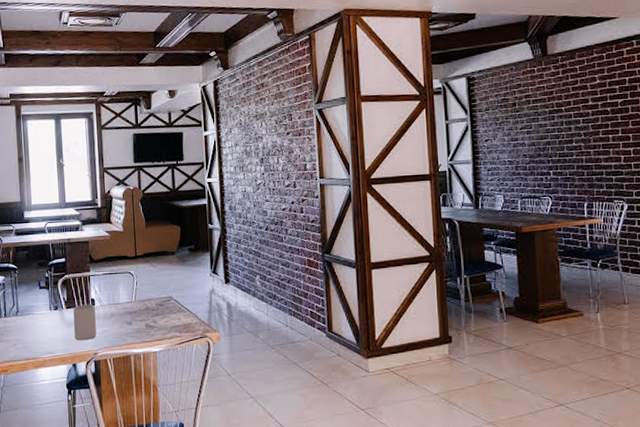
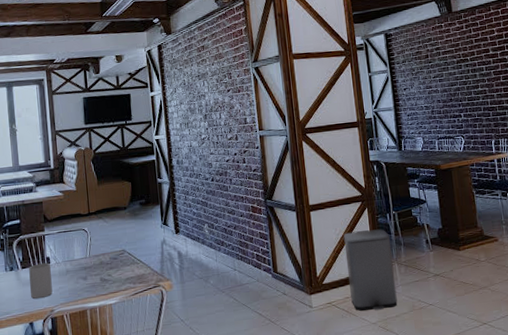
pedal bin: none [407,293,464,380] -> present [343,229,398,311]

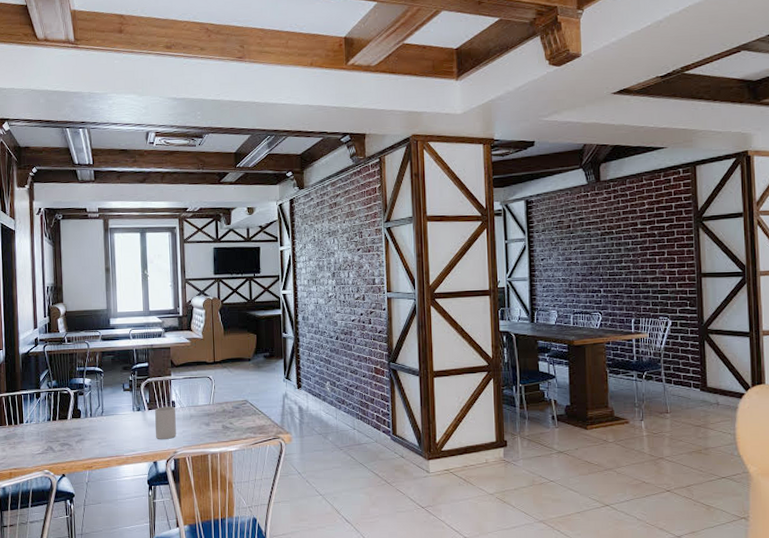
pedal bin: present [343,229,398,311] -> none [466,401,517,481]

